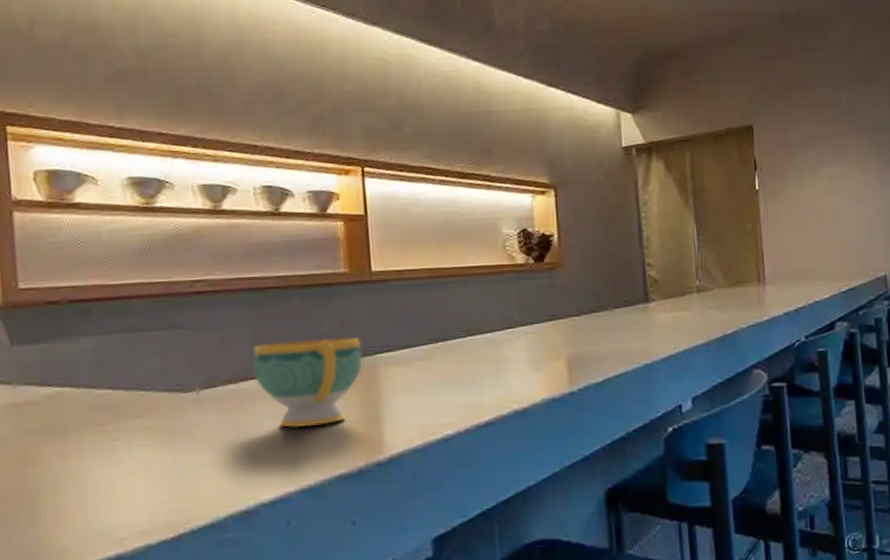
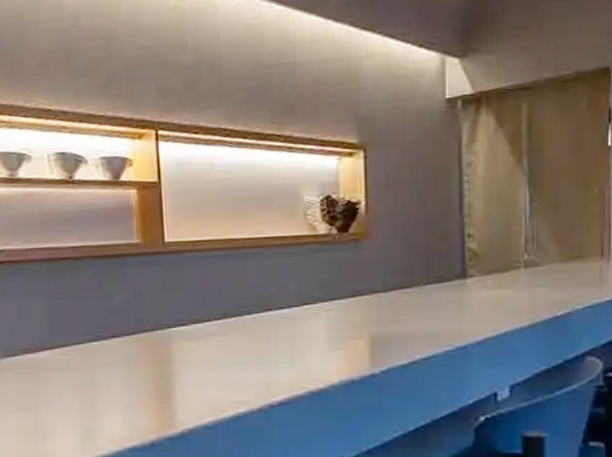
teacup: present [252,337,363,428] -> none [48,310,155,399]

